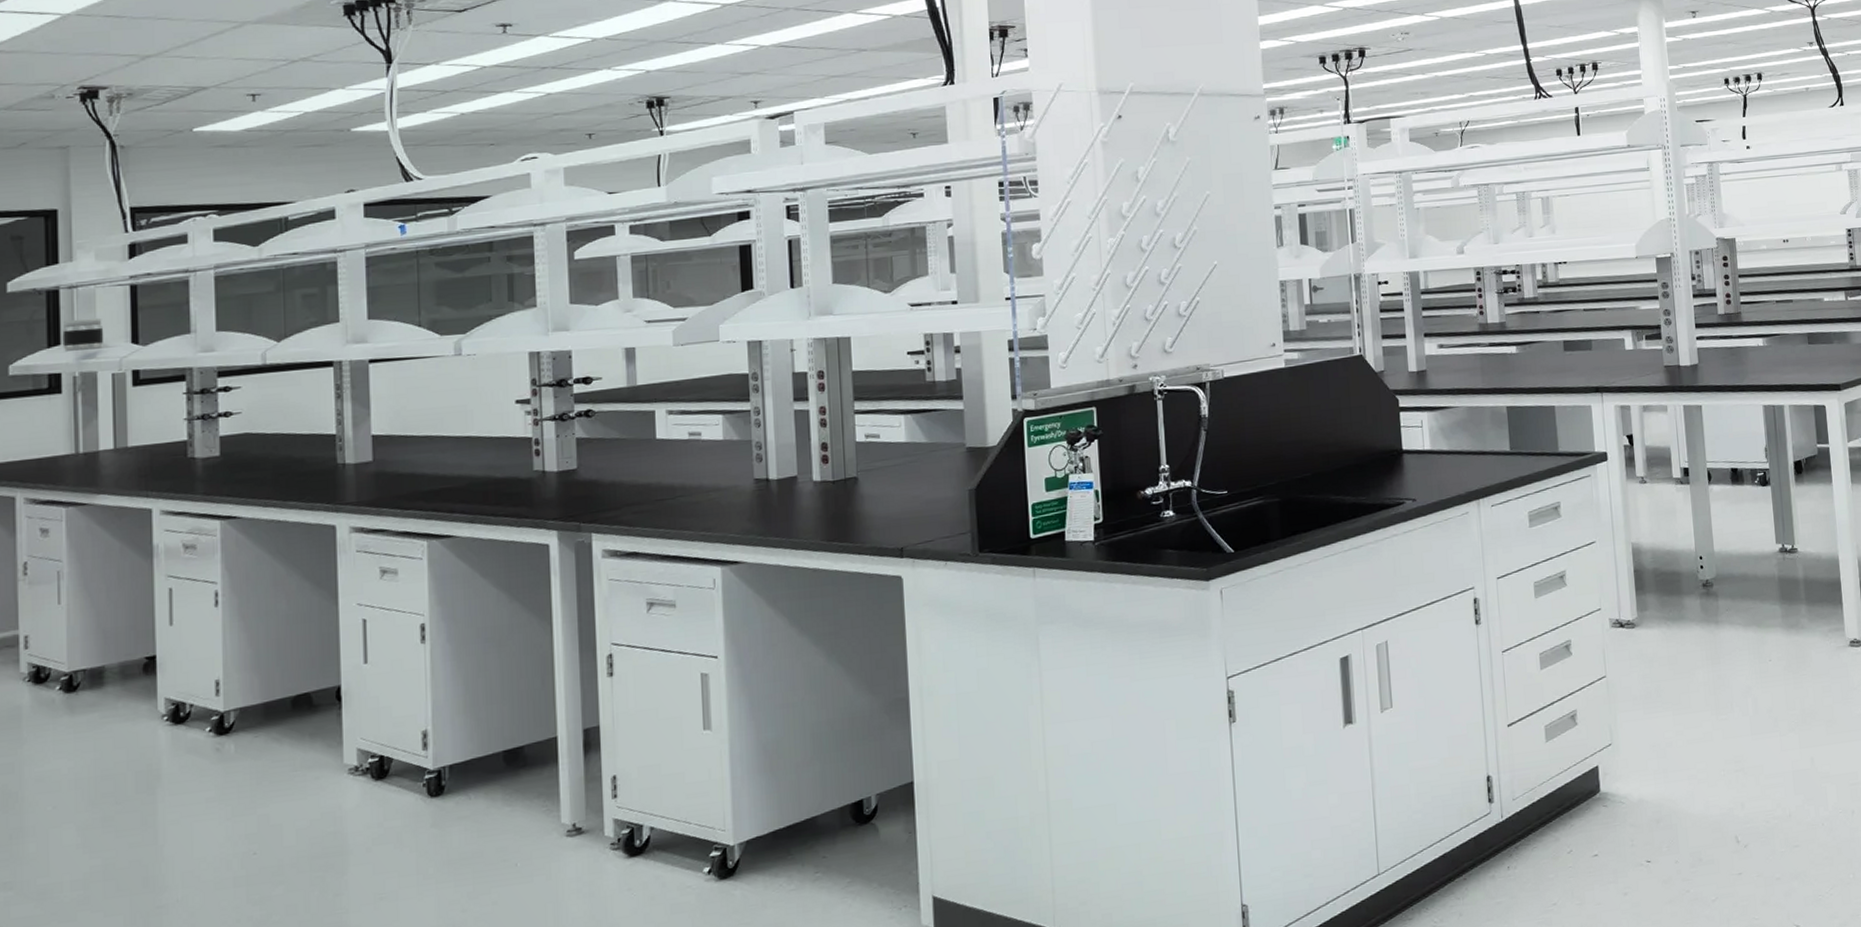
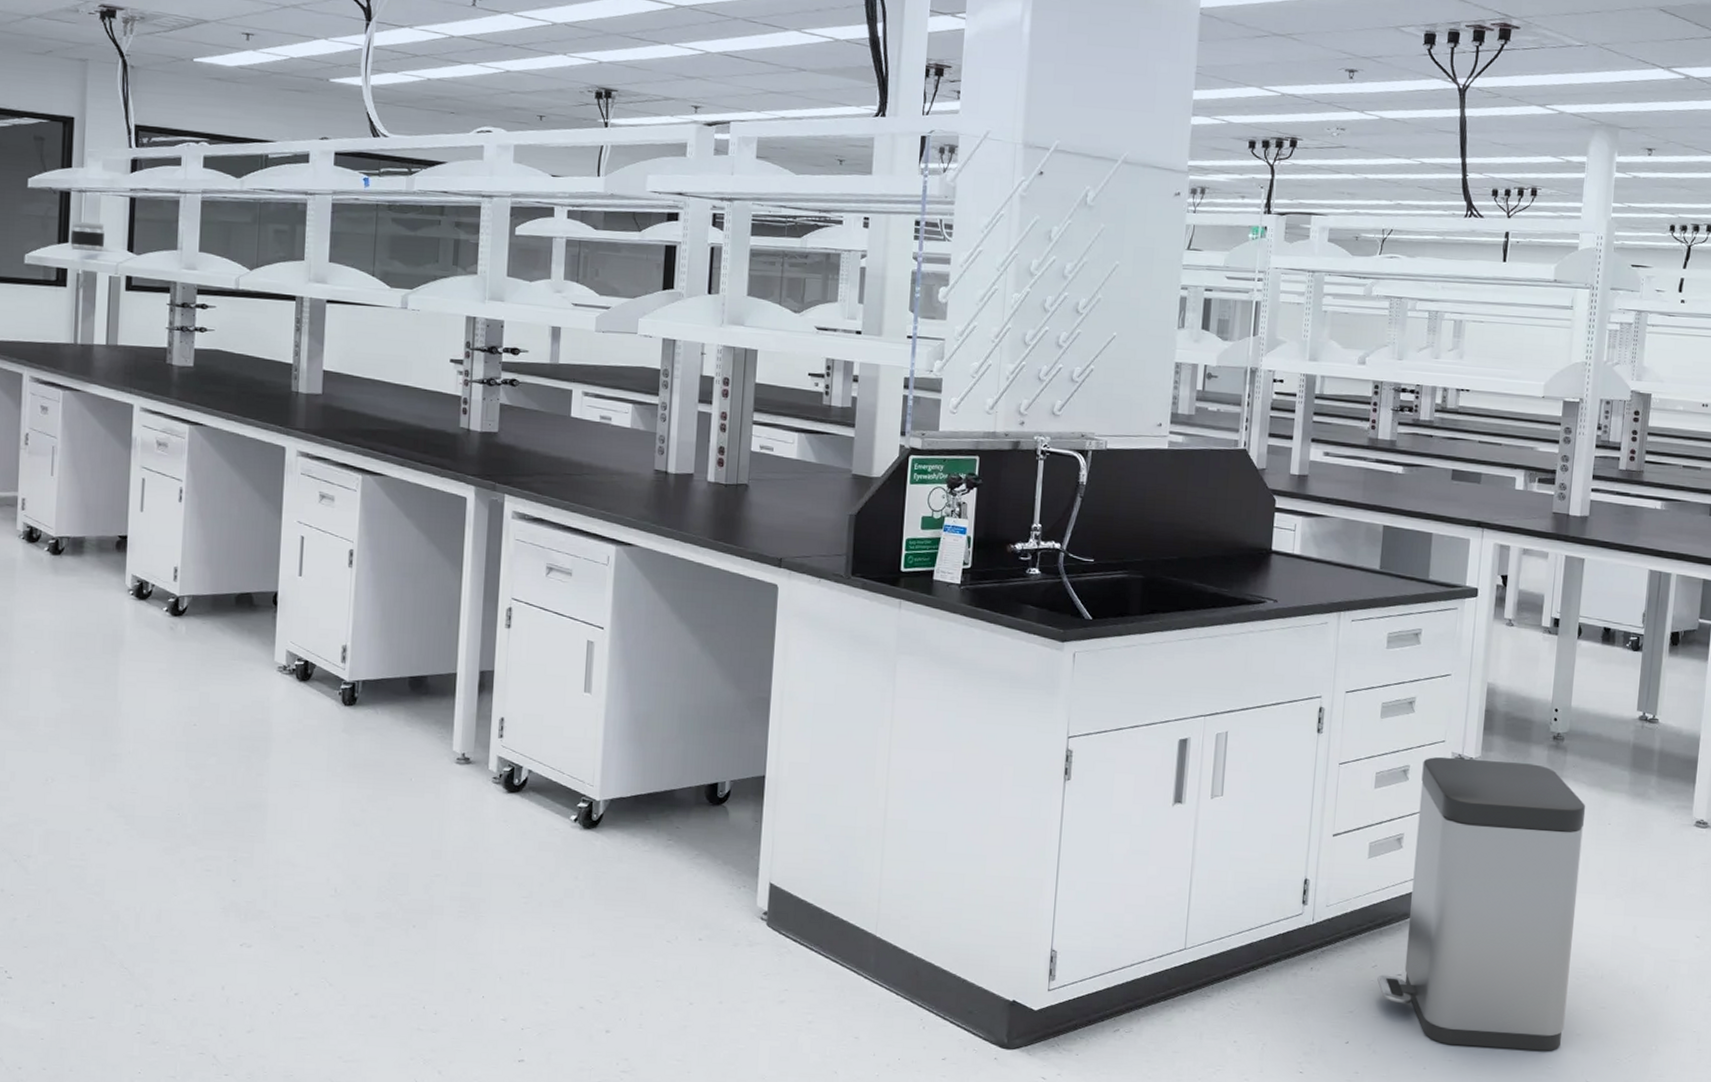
pedal bin: none [1575,614,1764,918] -> present [1377,756,1586,1051]

